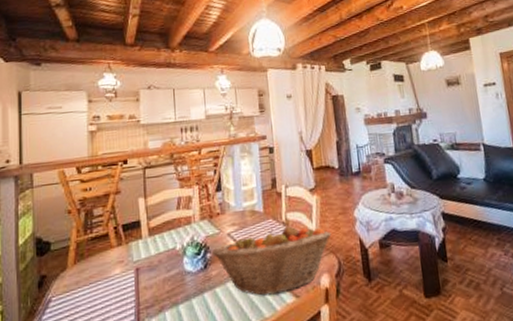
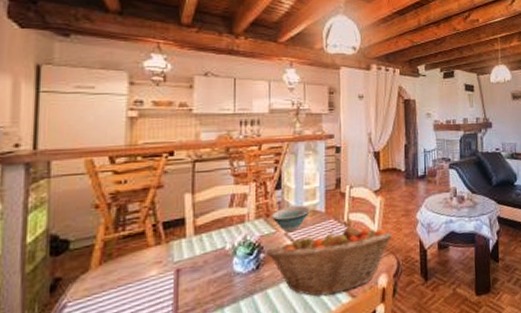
bowl: none [214,206,250,233] -> present [271,205,311,233]

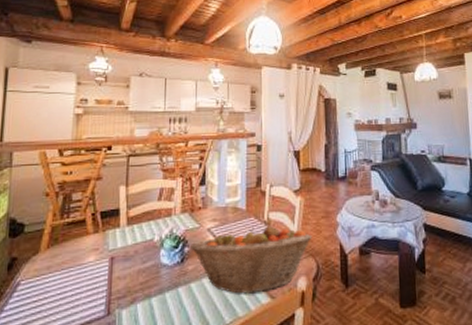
bowl: present [271,205,311,233] -> none [195,202,233,228]

